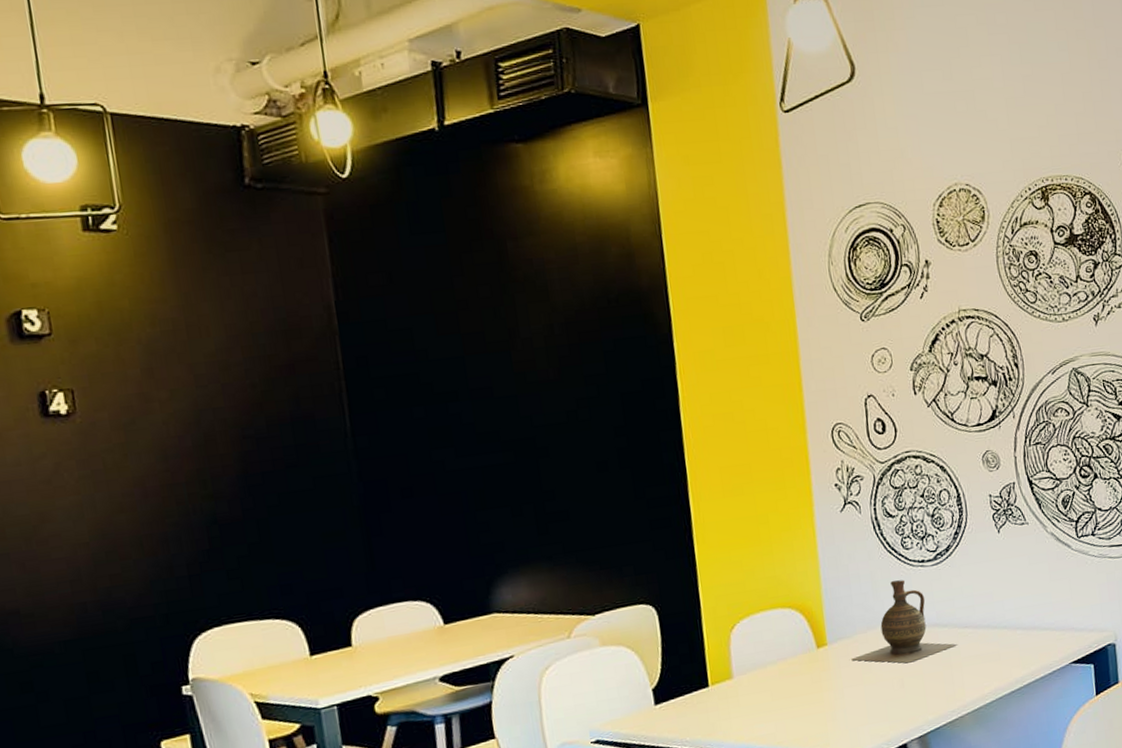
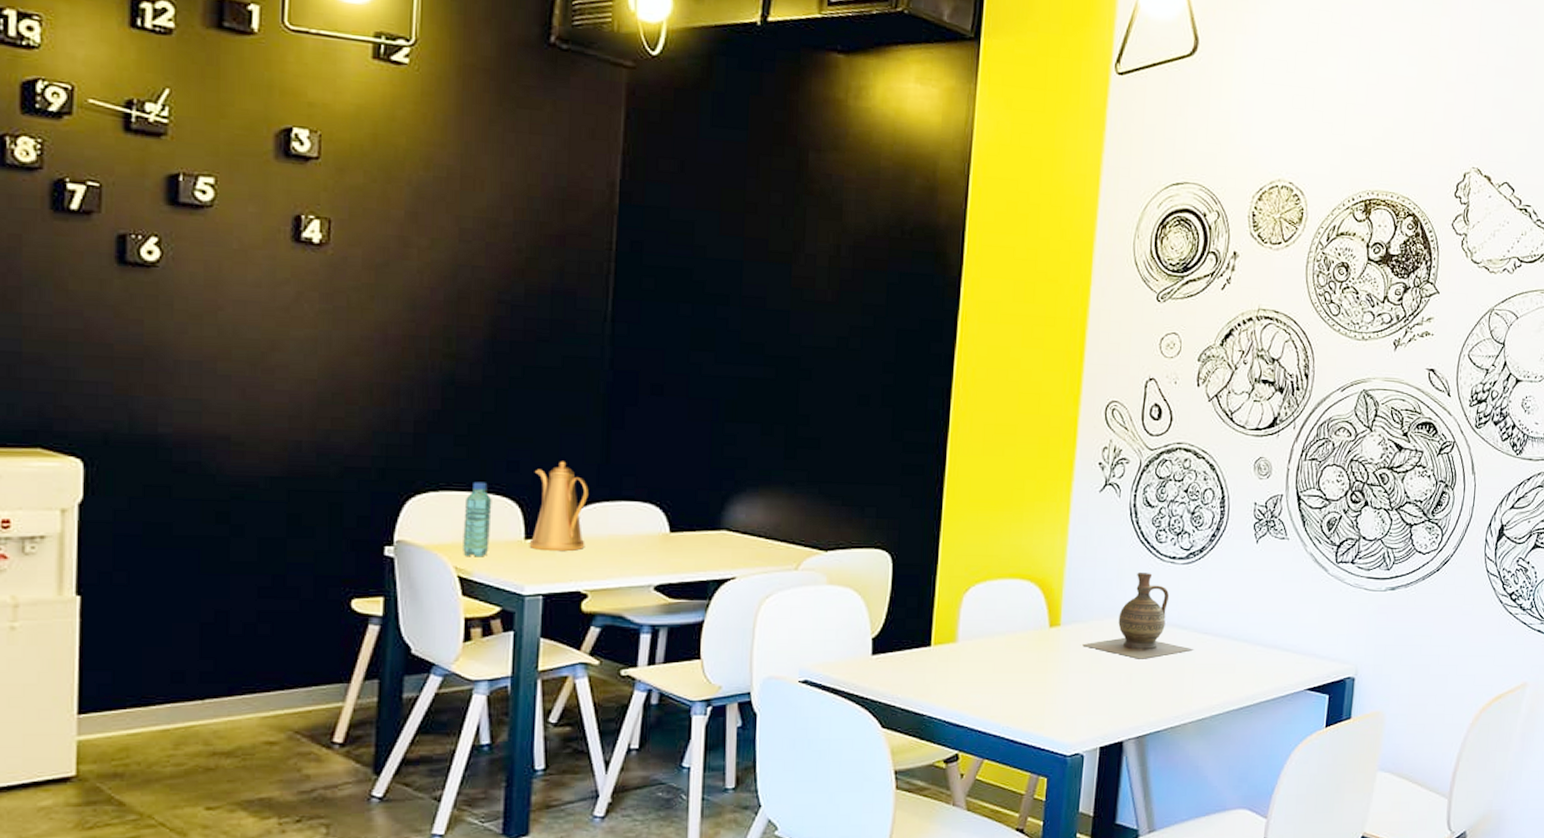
water bottle: none [248,609,279,683] -> present [463,481,492,557]
coffee pot: none [307,575,368,664] -> present [529,461,589,552]

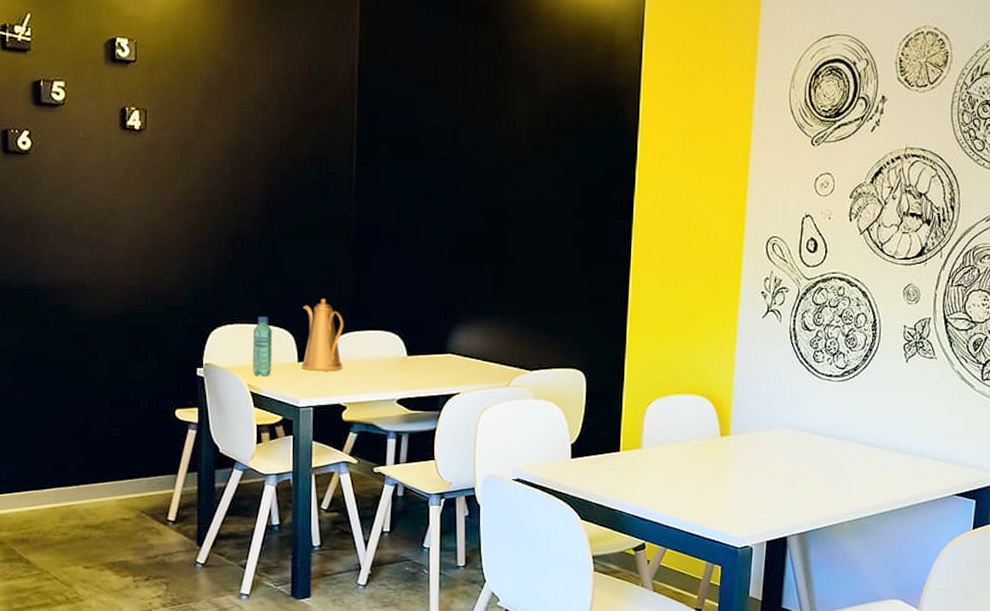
ceramic jug: present [1081,571,1193,659] -> none [748,388,849,465]

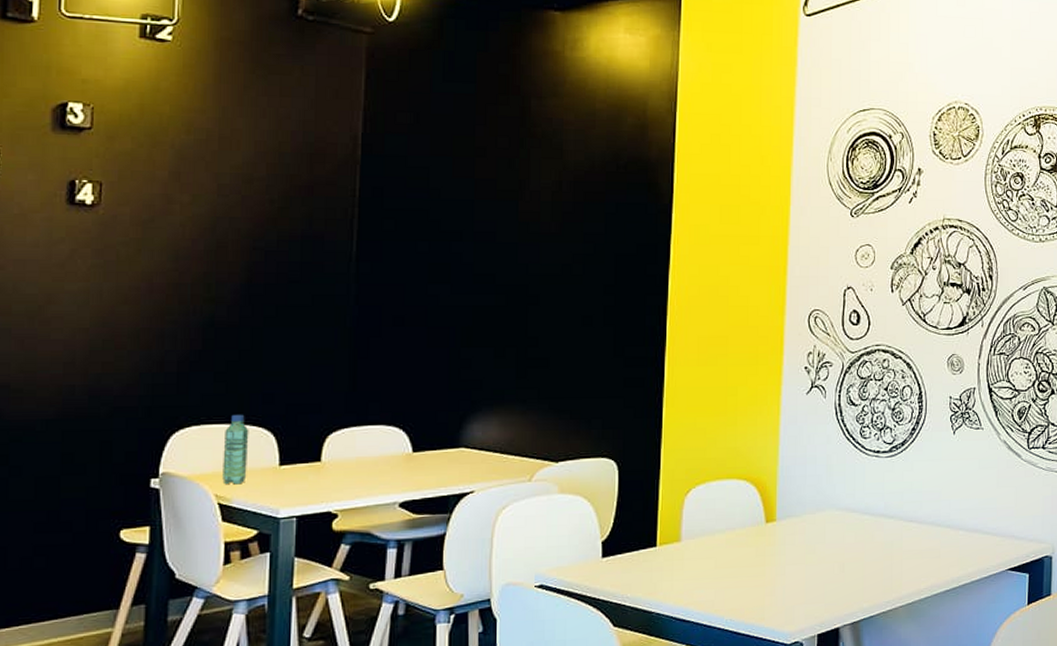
coffee pot: present [301,298,344,372] -> none [283,391,337,476]

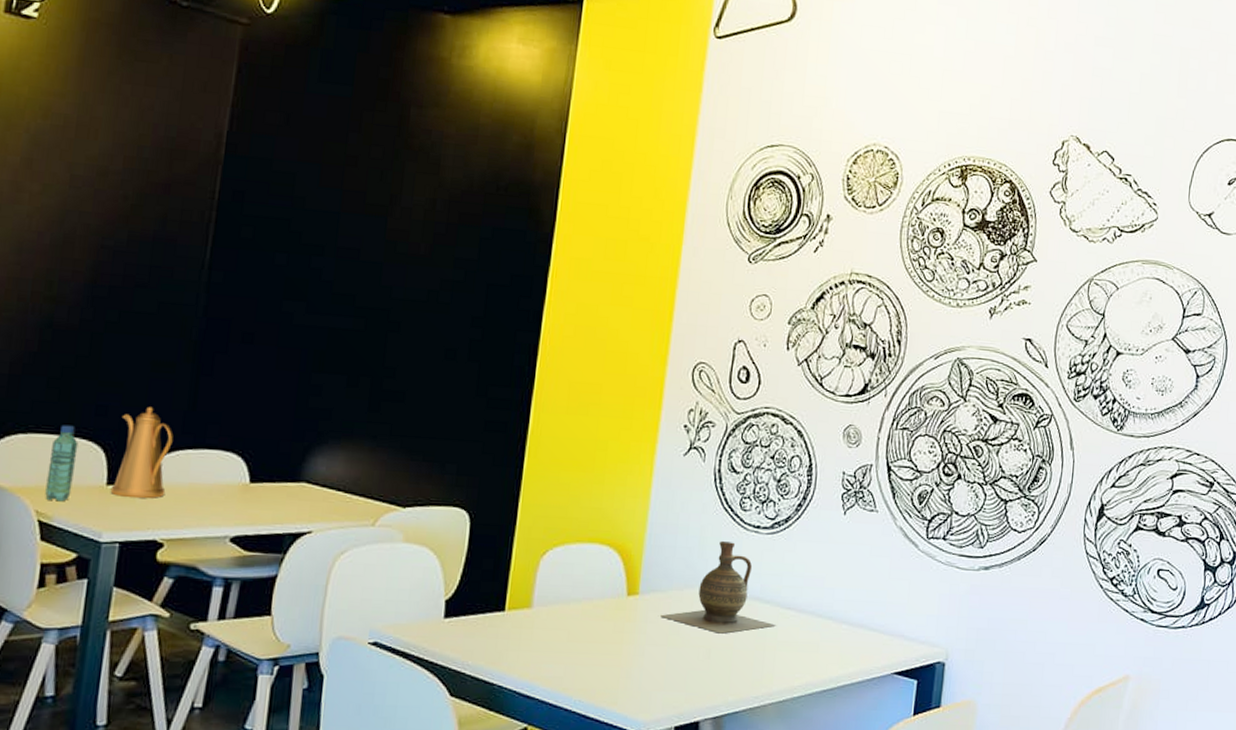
coffee pot: none [283,391,337,476] -> present [110,406,174,499]
ceramic jug: none [796,466,900,549] -> present [659,540,776,634]

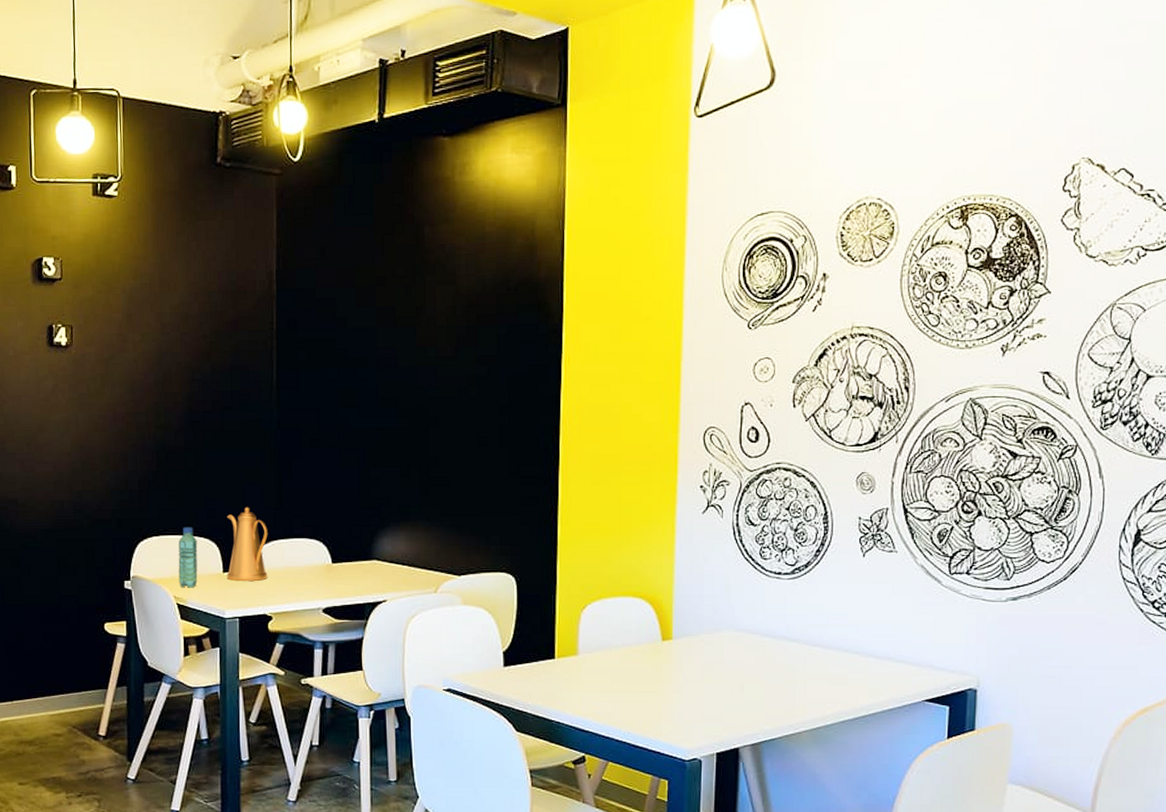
ceramic jug: present [659,540,776,634] -> none [693,587,804,671]

